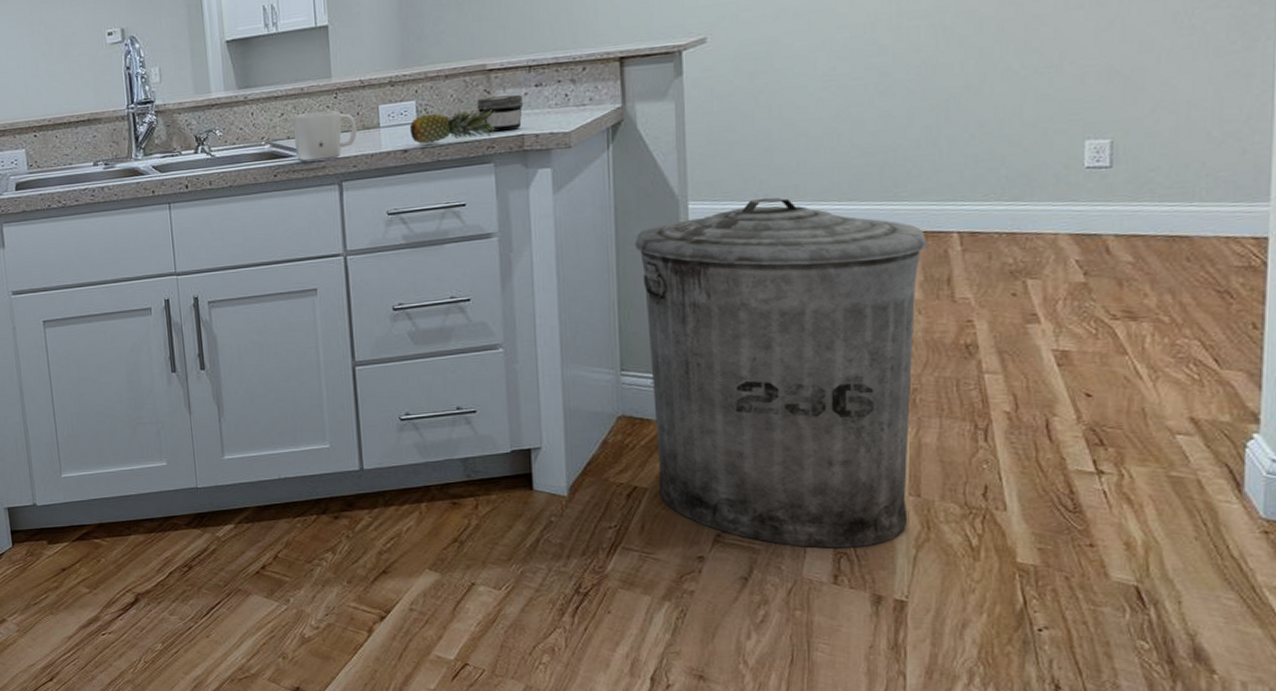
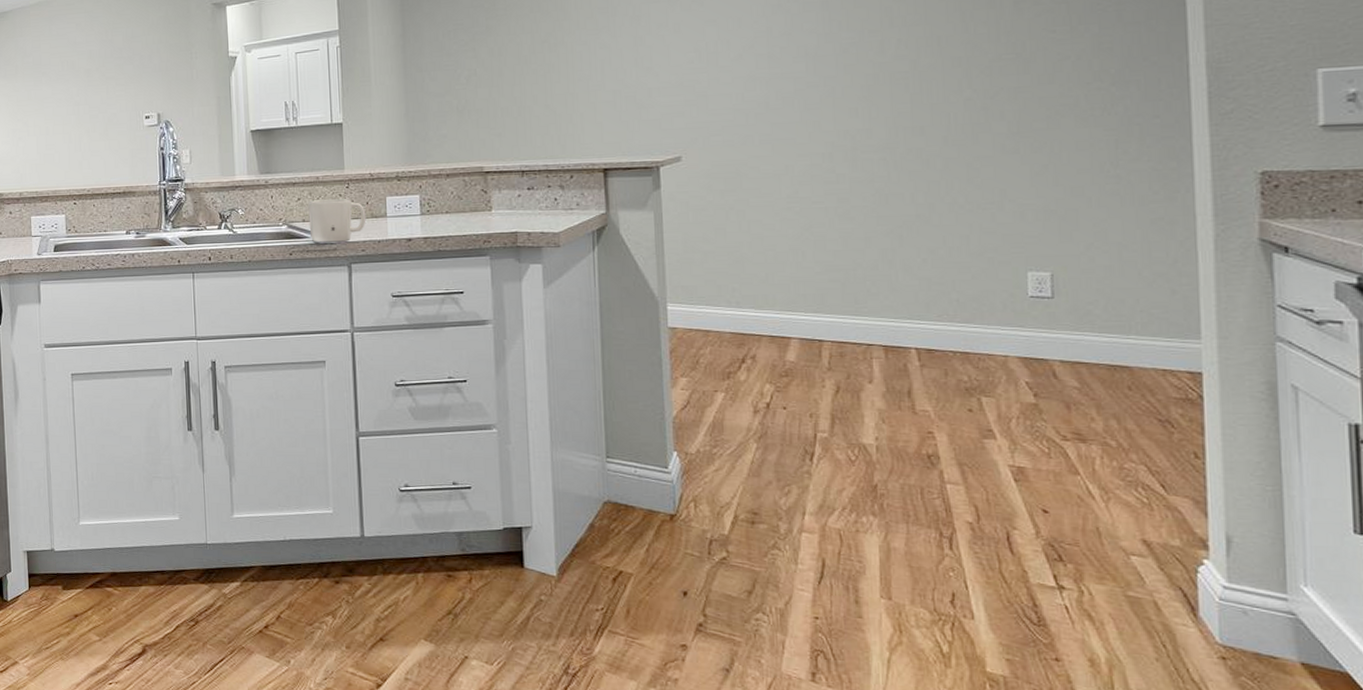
fruit: present [409,109,496,144] -> none [413,206,492,235]
jar: present [476,94,524,132] -> none [474,195,517,228]
trash can: present [635,197,927,548] -> none [618,304,888,646]

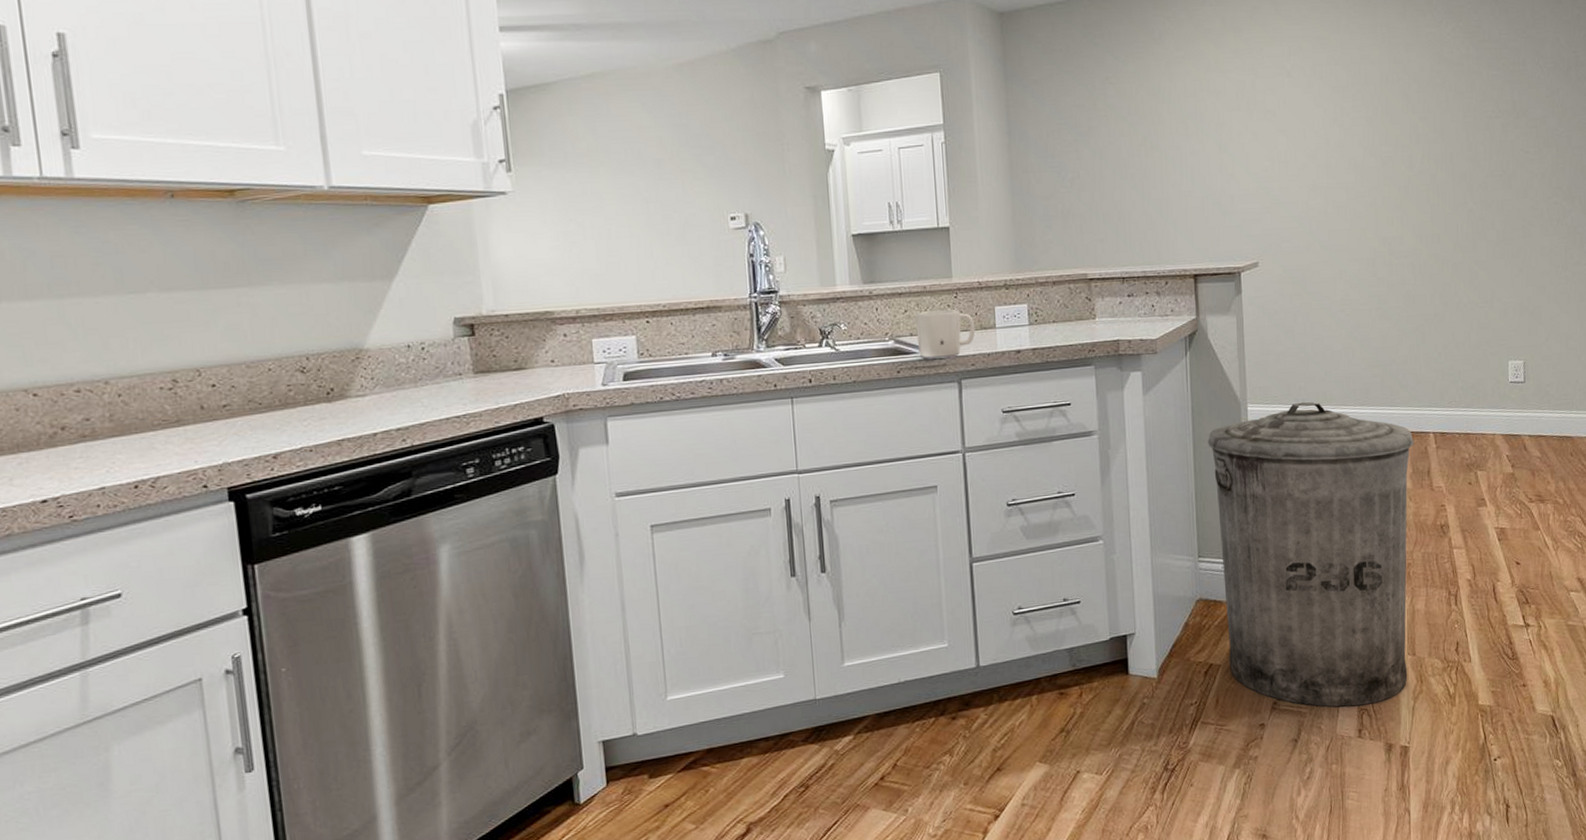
trash can: none [618,304,888,646] -> present [1208,401,1414,707]

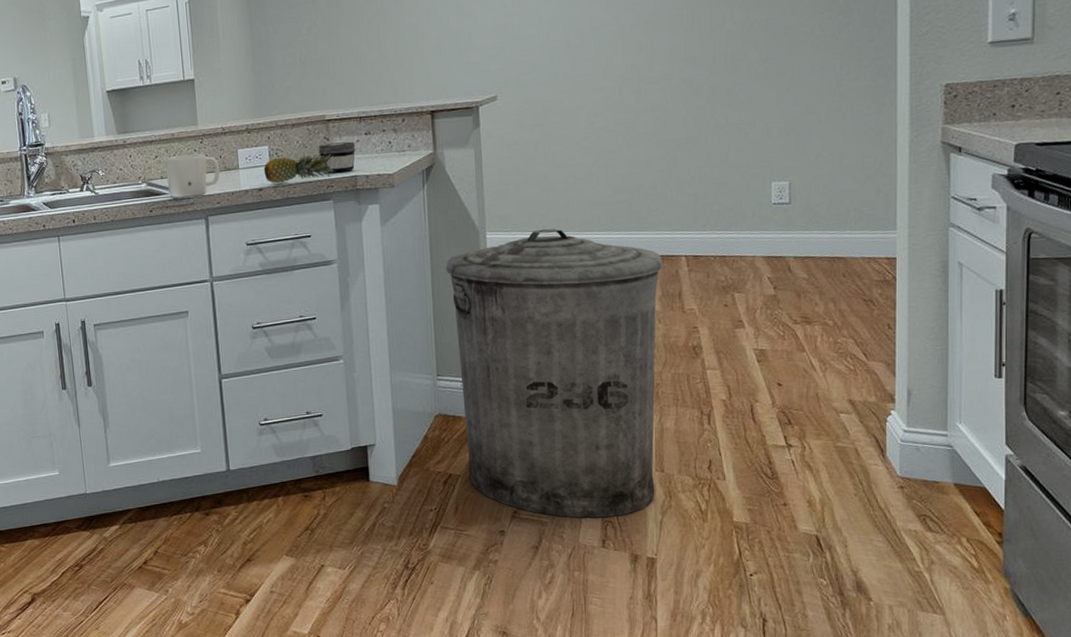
fruit: none [1022,315,1096,346] -> present [263,154,334,184]
jar: none [1079,303,1119,337] -> present [318,141,356,174]

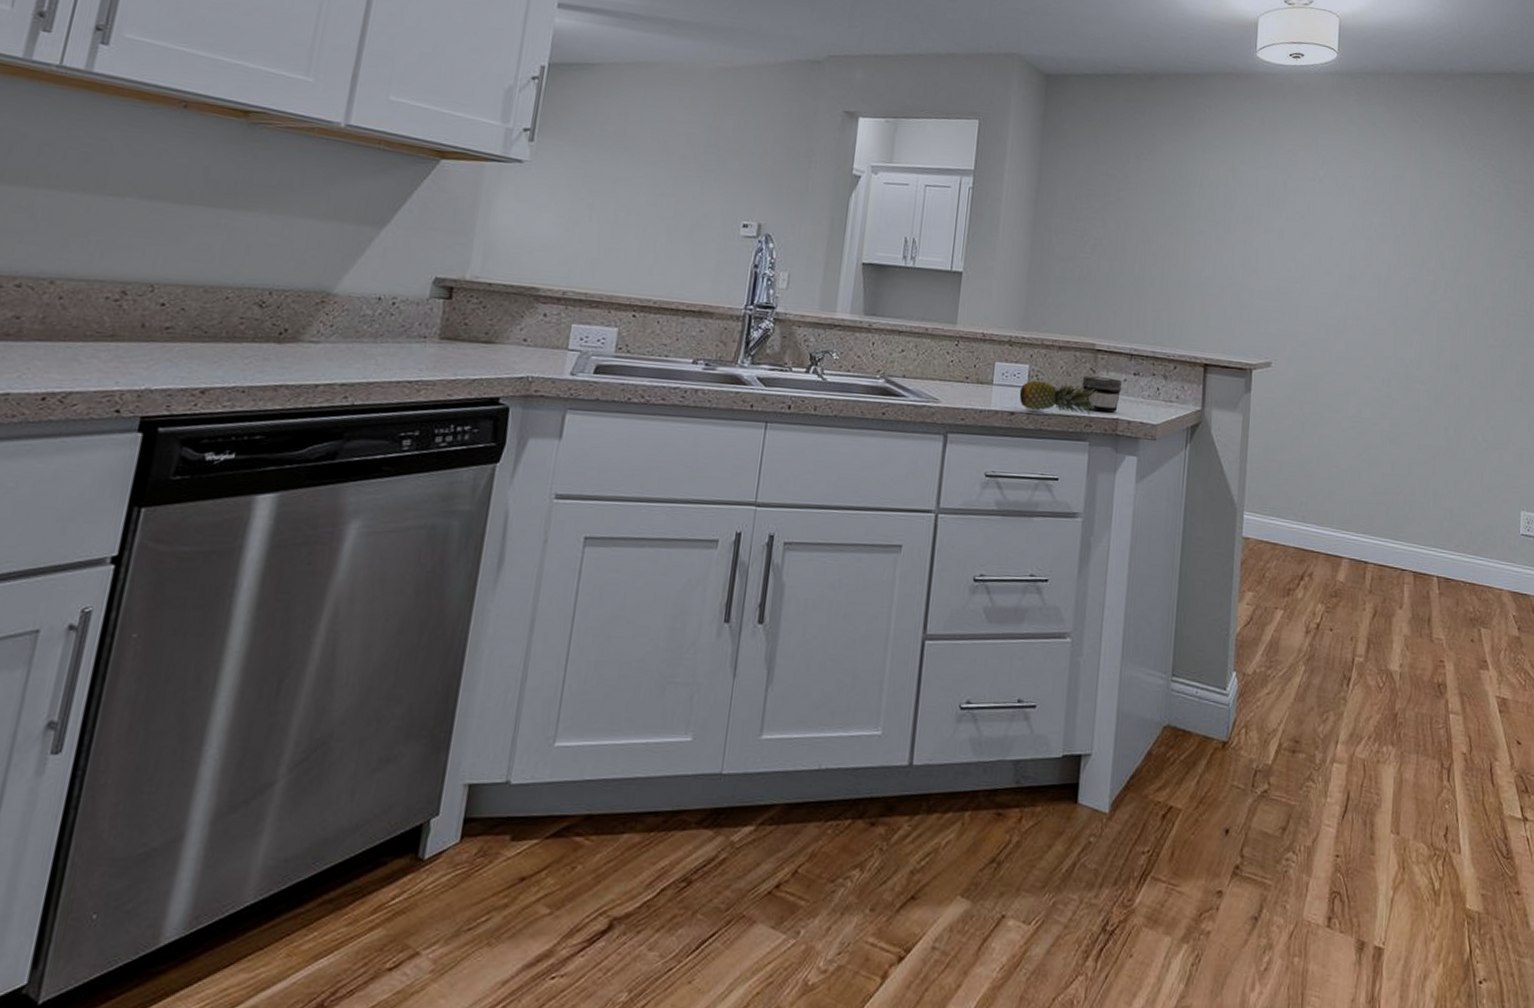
mug: present [165,153,220,199] -> none [908,354,972,408]
trash can: present [446,228,664,518] -> none [1191,518,1416,887]

